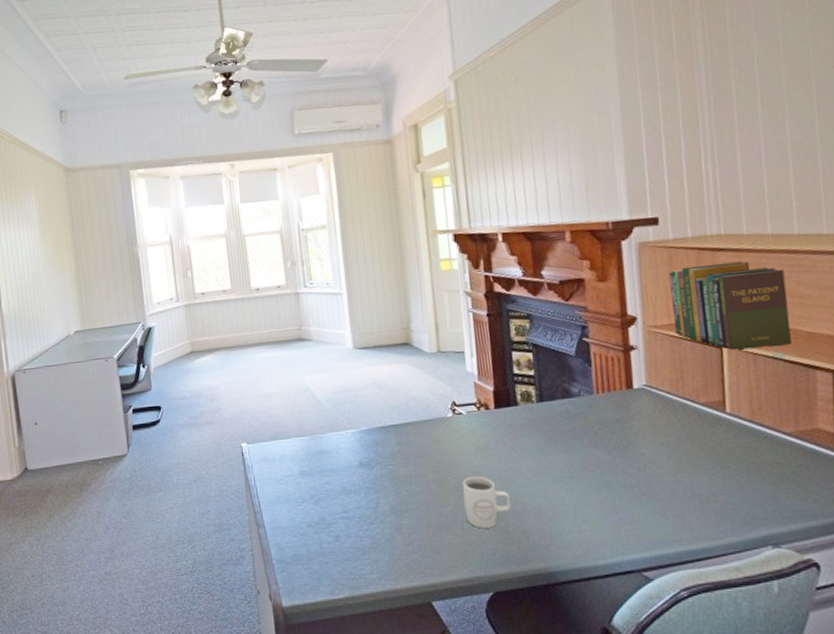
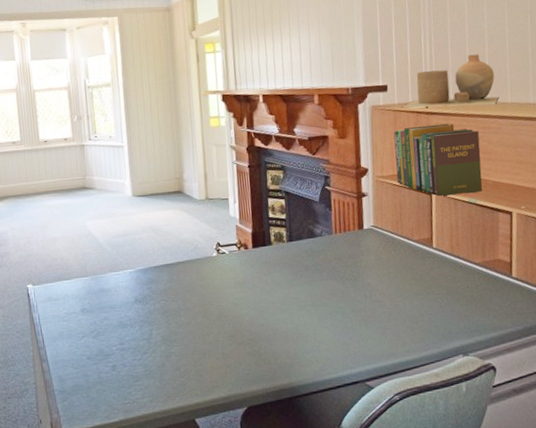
mug: present [462,476,512,529] -> none [223,307,264,353]
vase: none [677,176,812,244] -> present [401,54,500,109]

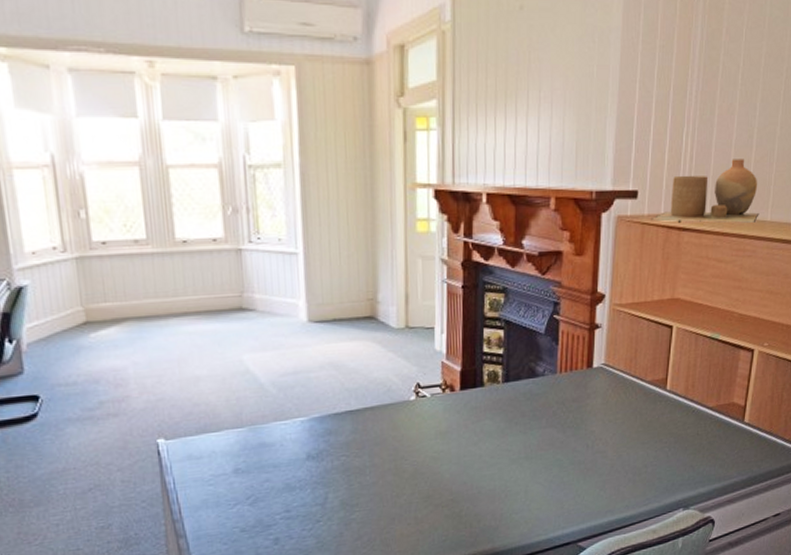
books: present [393,123,483,197] -> none [636,242,732,330]

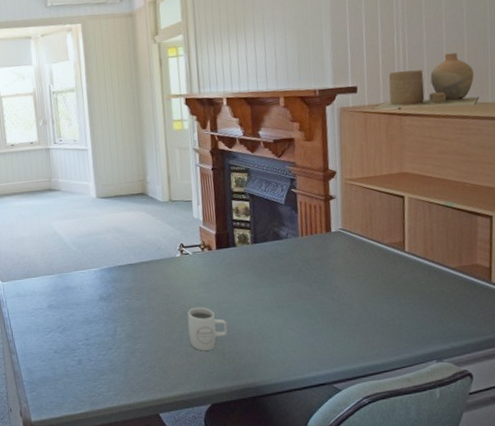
mug: none [419,462,467,516] -> present [187,307,228,351]

